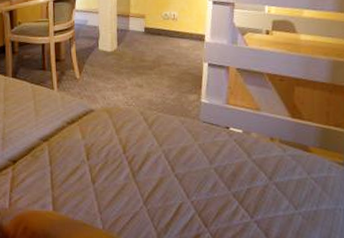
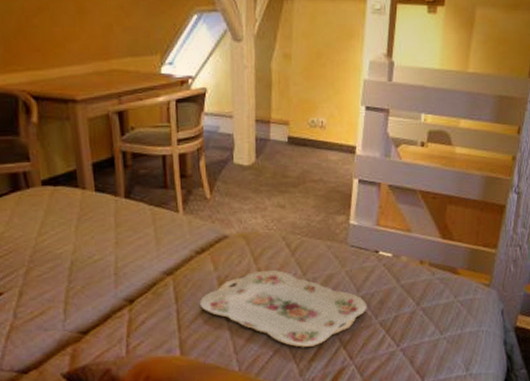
serving tray: none [69,140,220,212] -> present [199,269,367,347]

